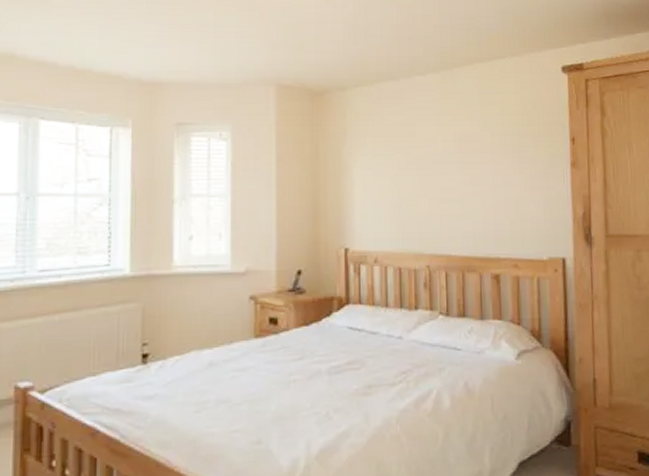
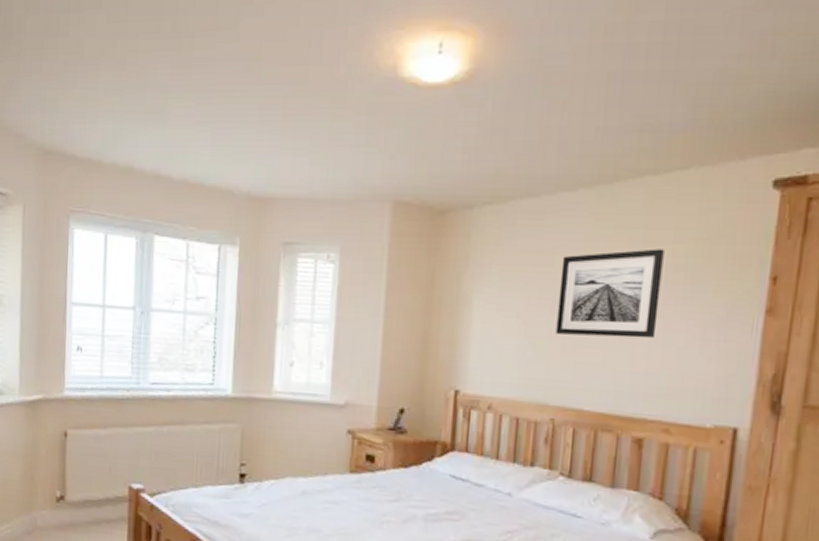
wall art: none [421,120,498,192] -> present [555,249,664,339]

